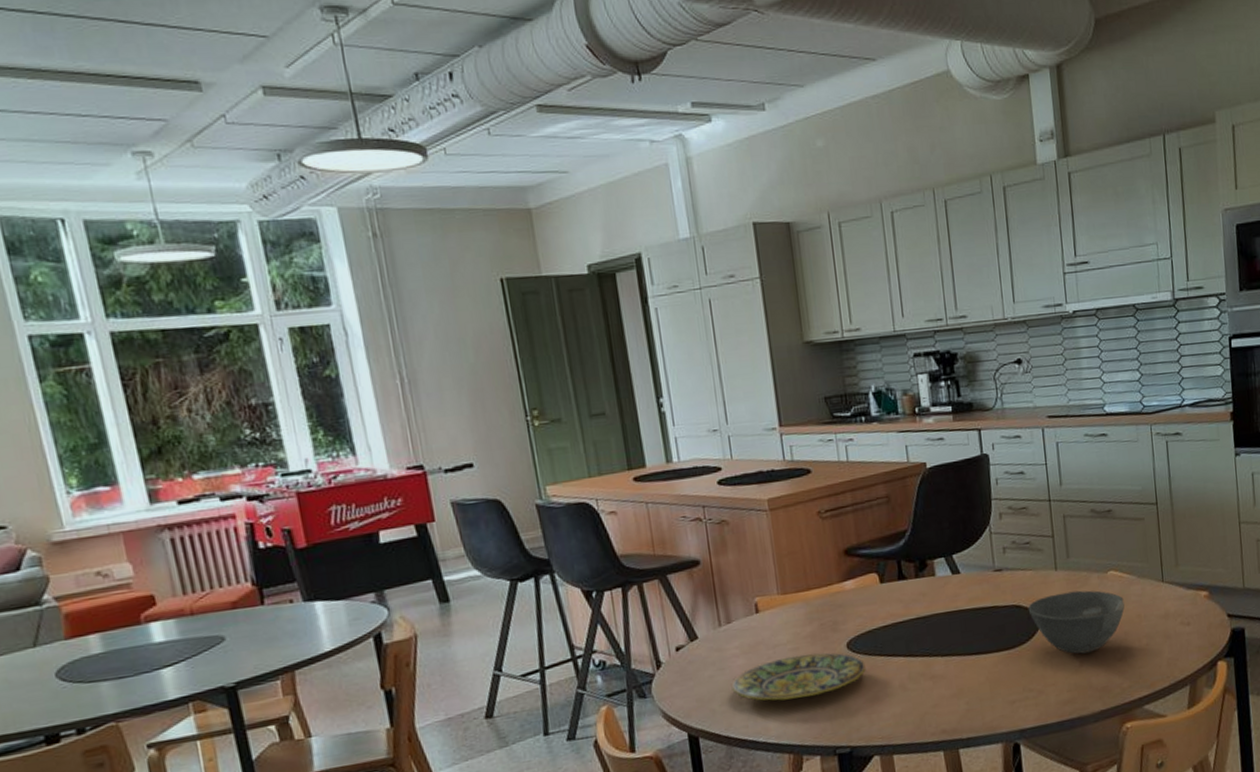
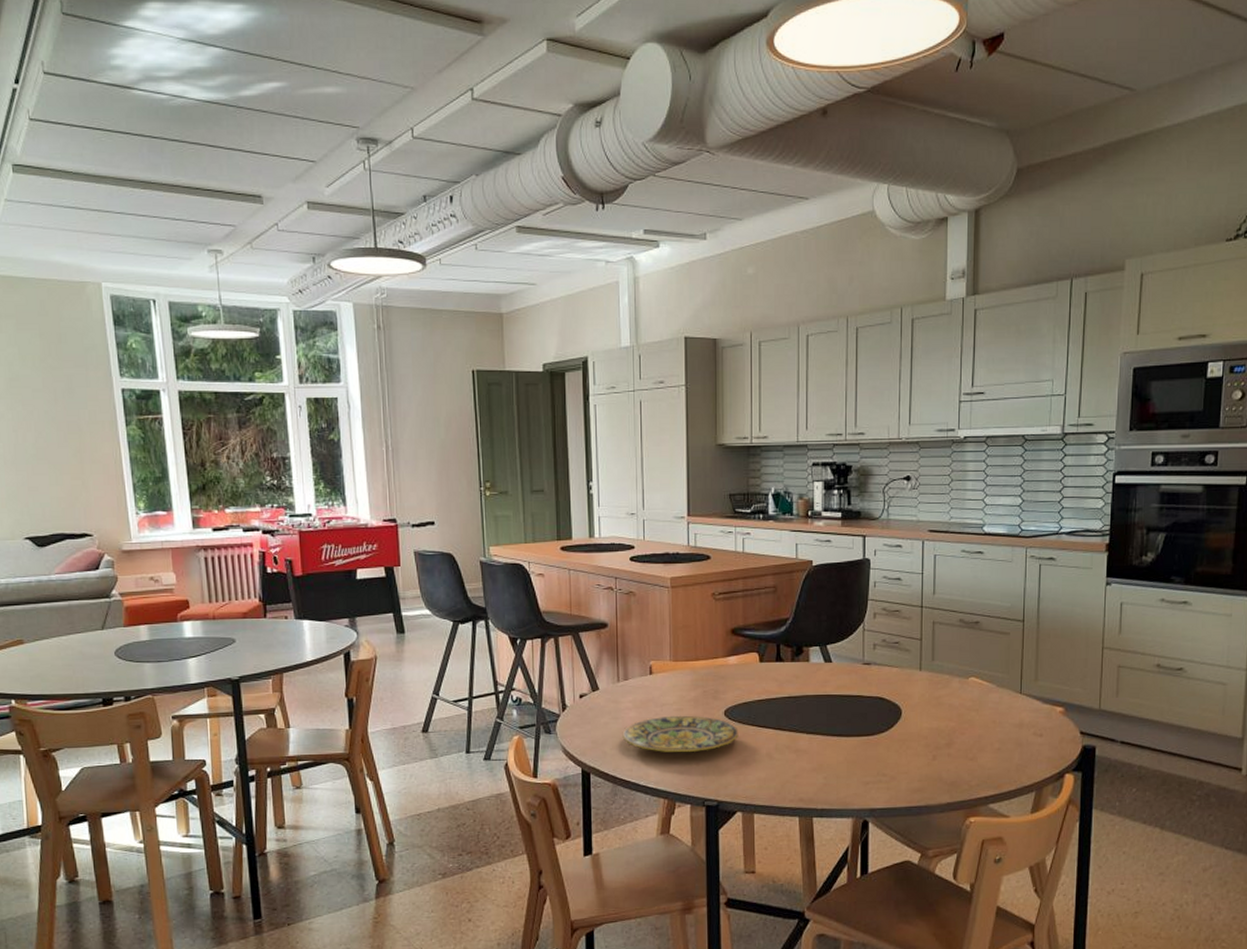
bowl: present [1028,590,1125,654] -> none [890,691,981,749]

